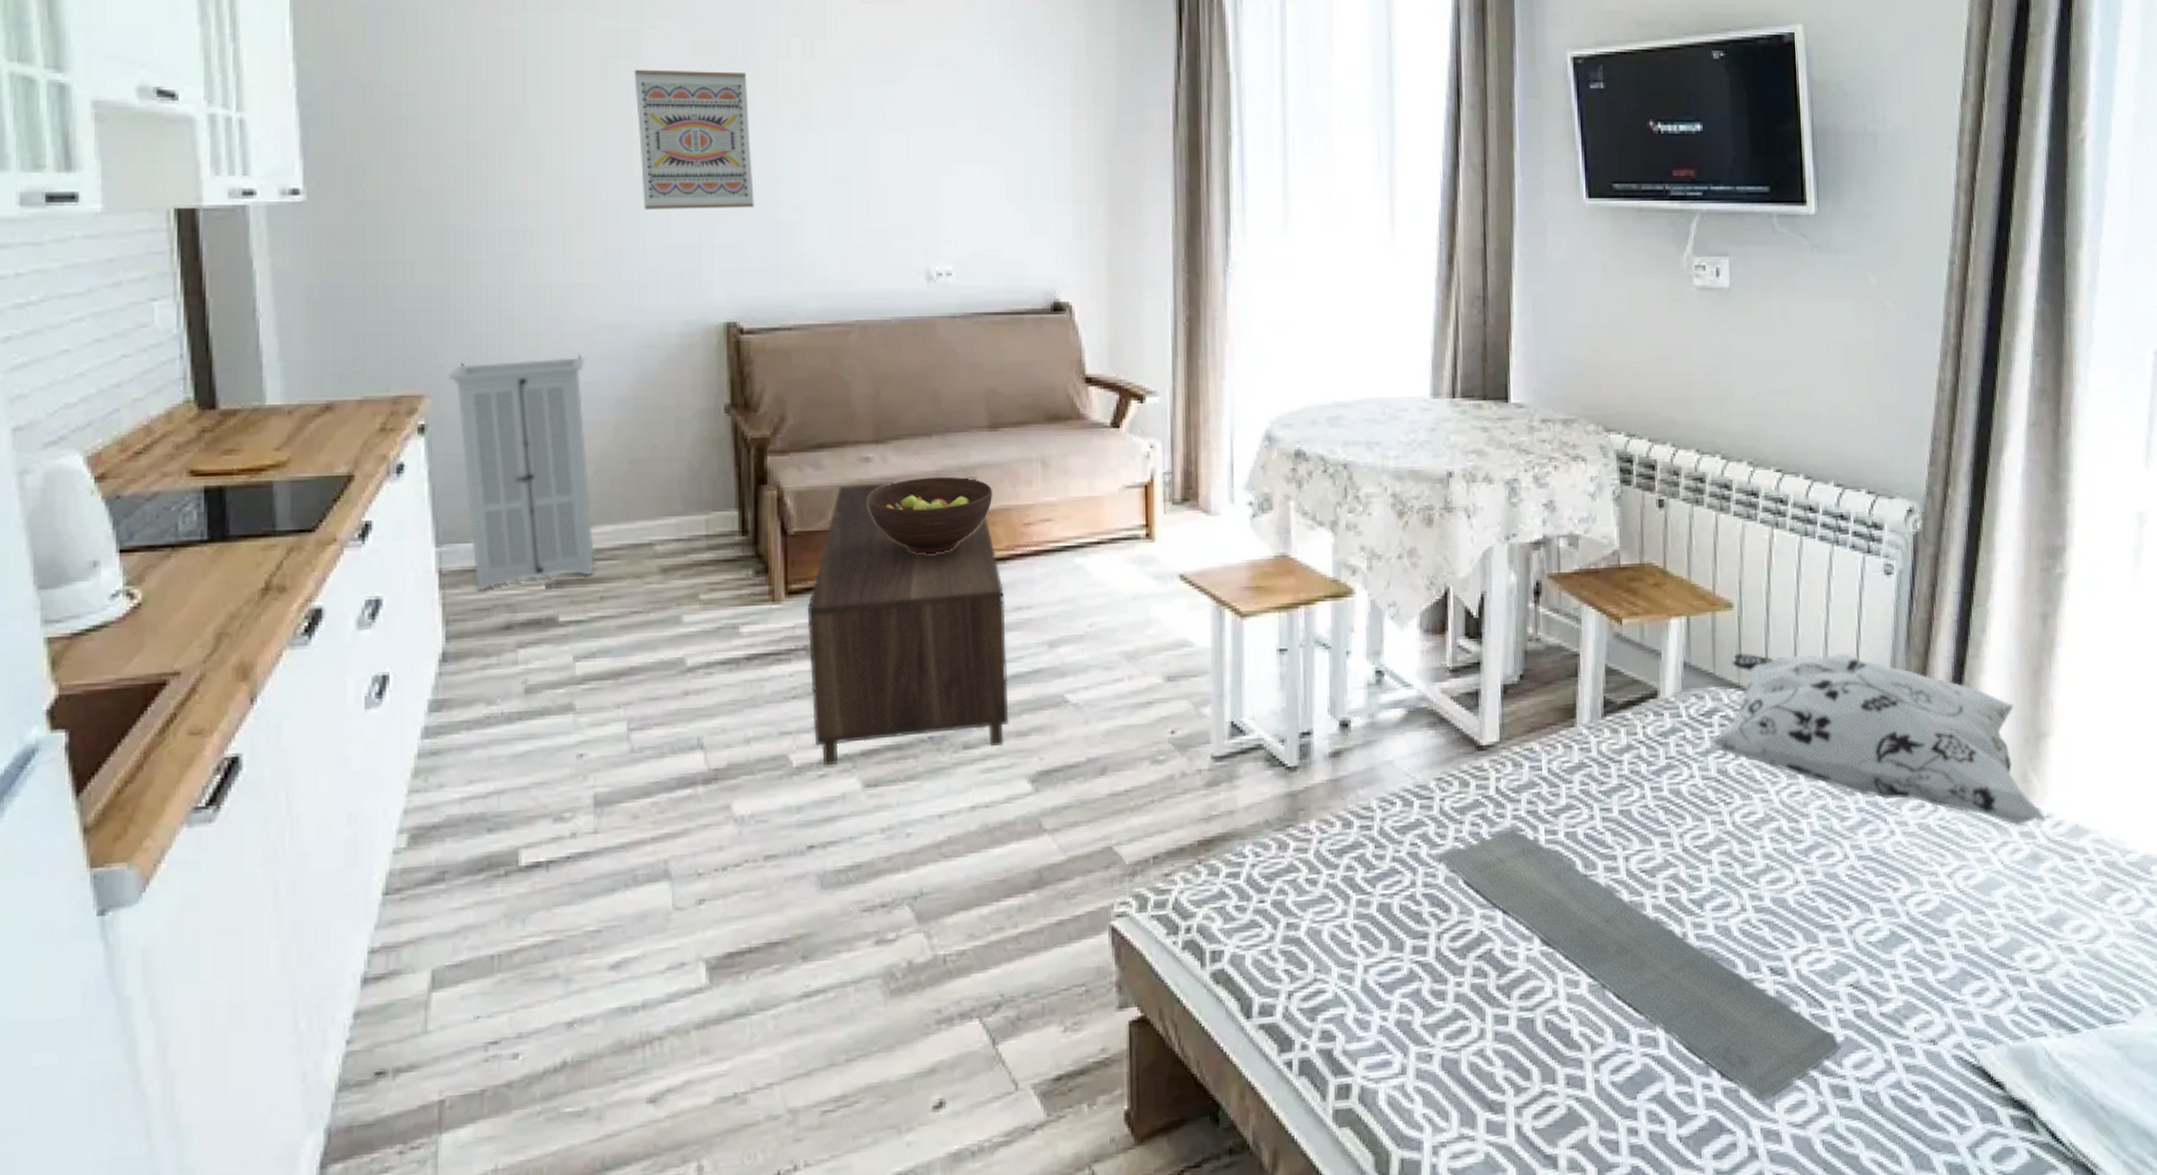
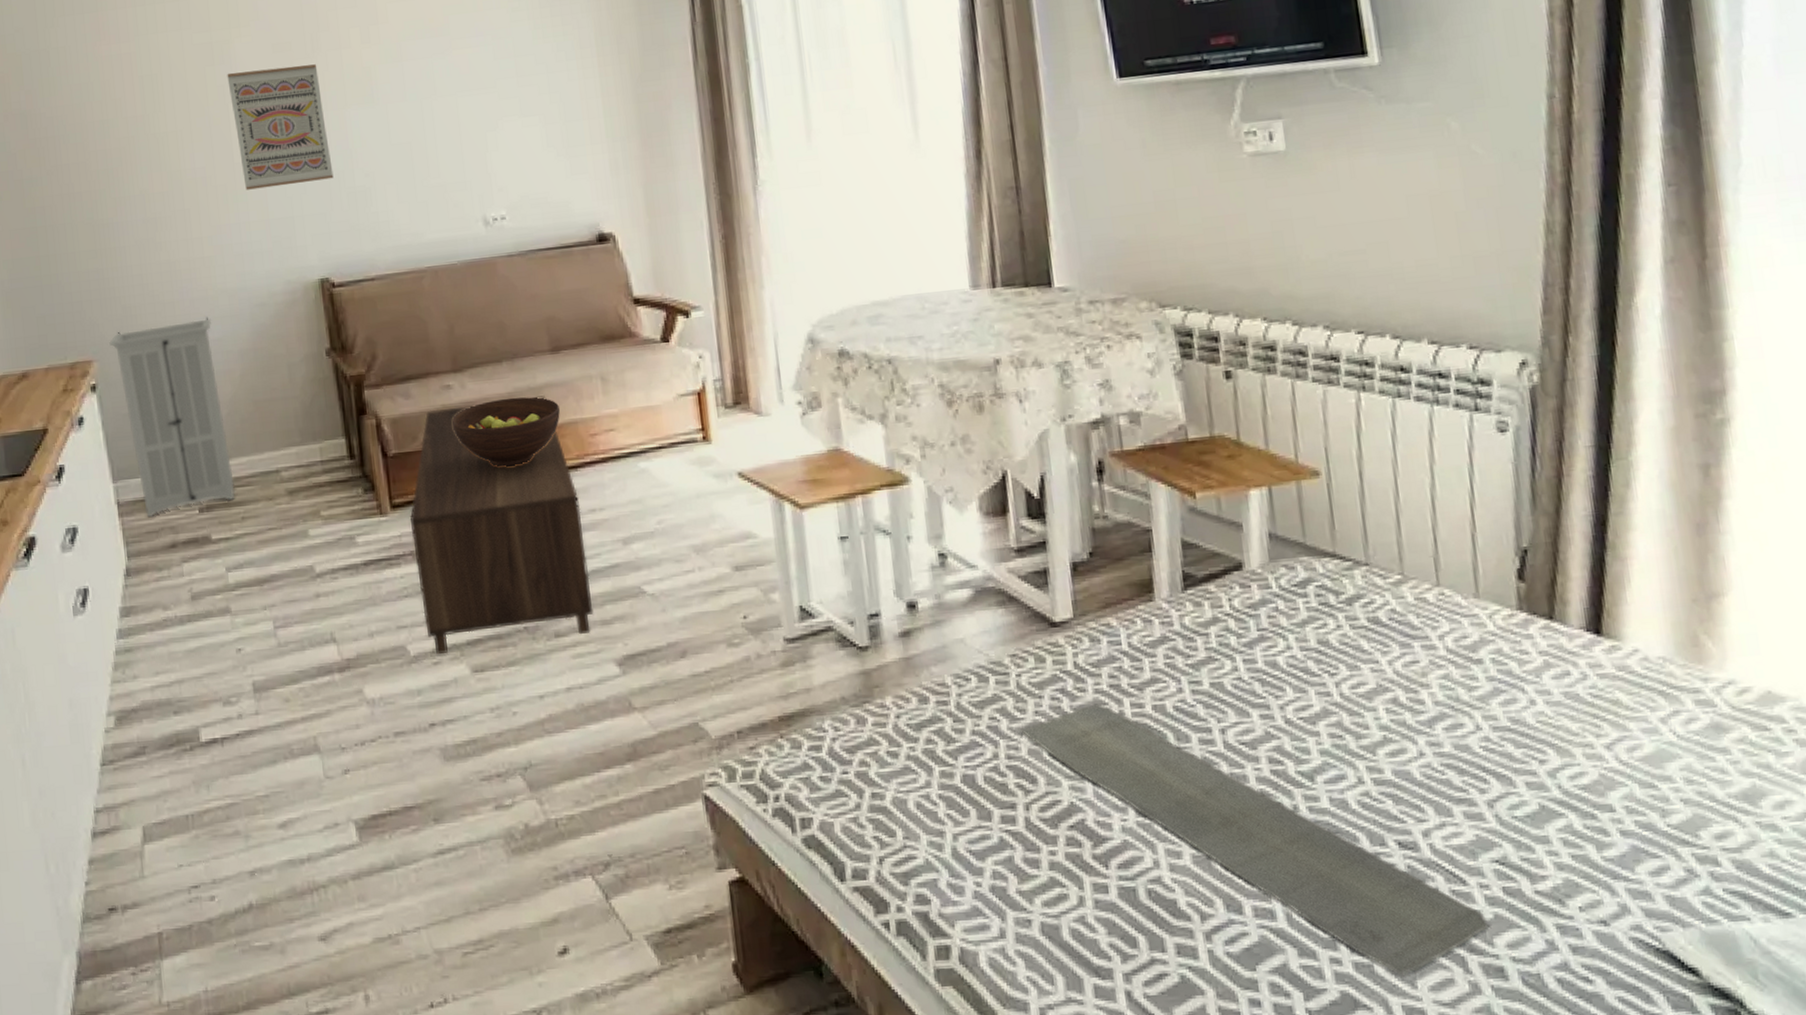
decorative pillow: present [1709,653,2045,825] -> none [1305,516,1726,692]

